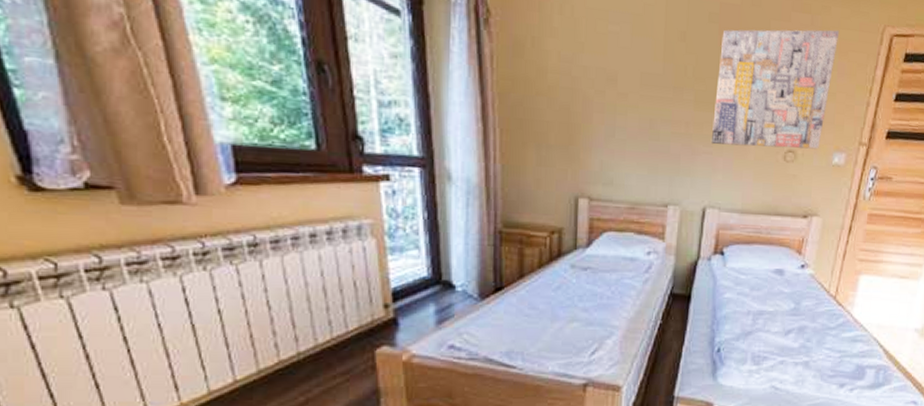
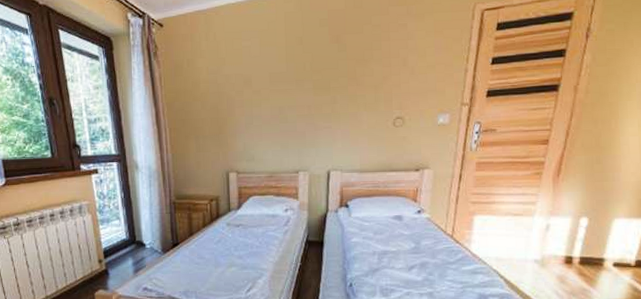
wall art: present [711,29,840,149] -> none [329,14,434,121]

